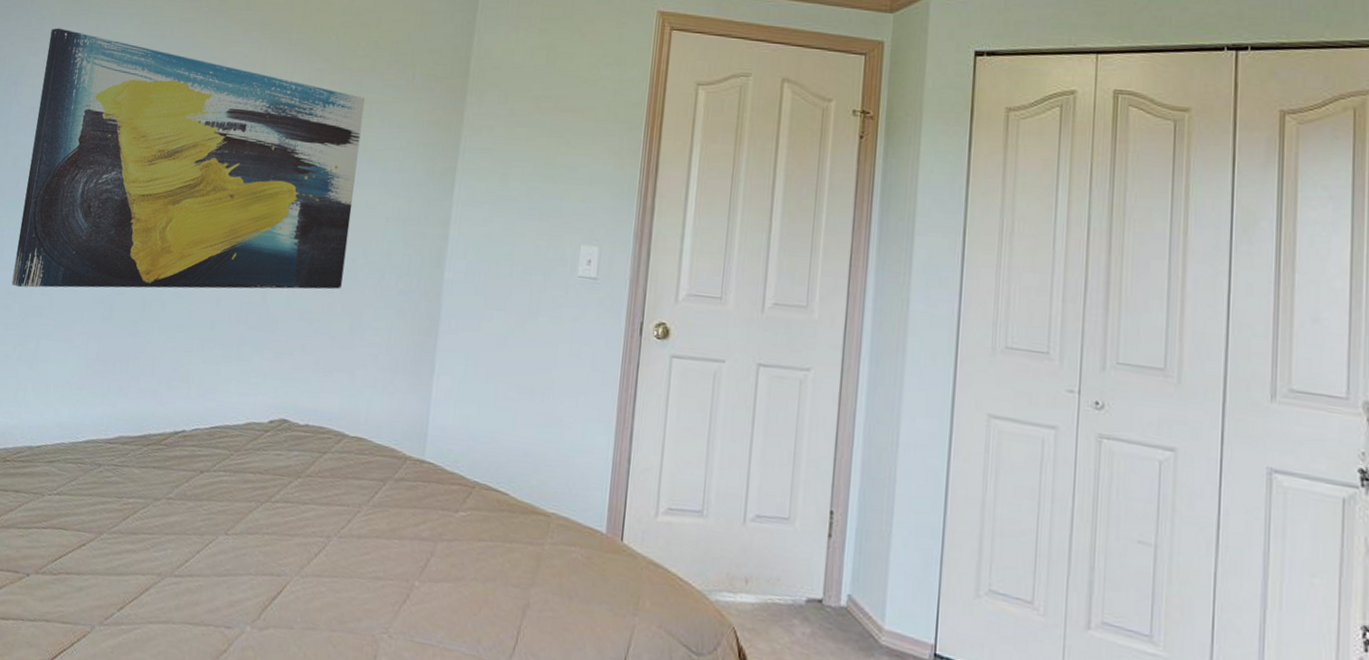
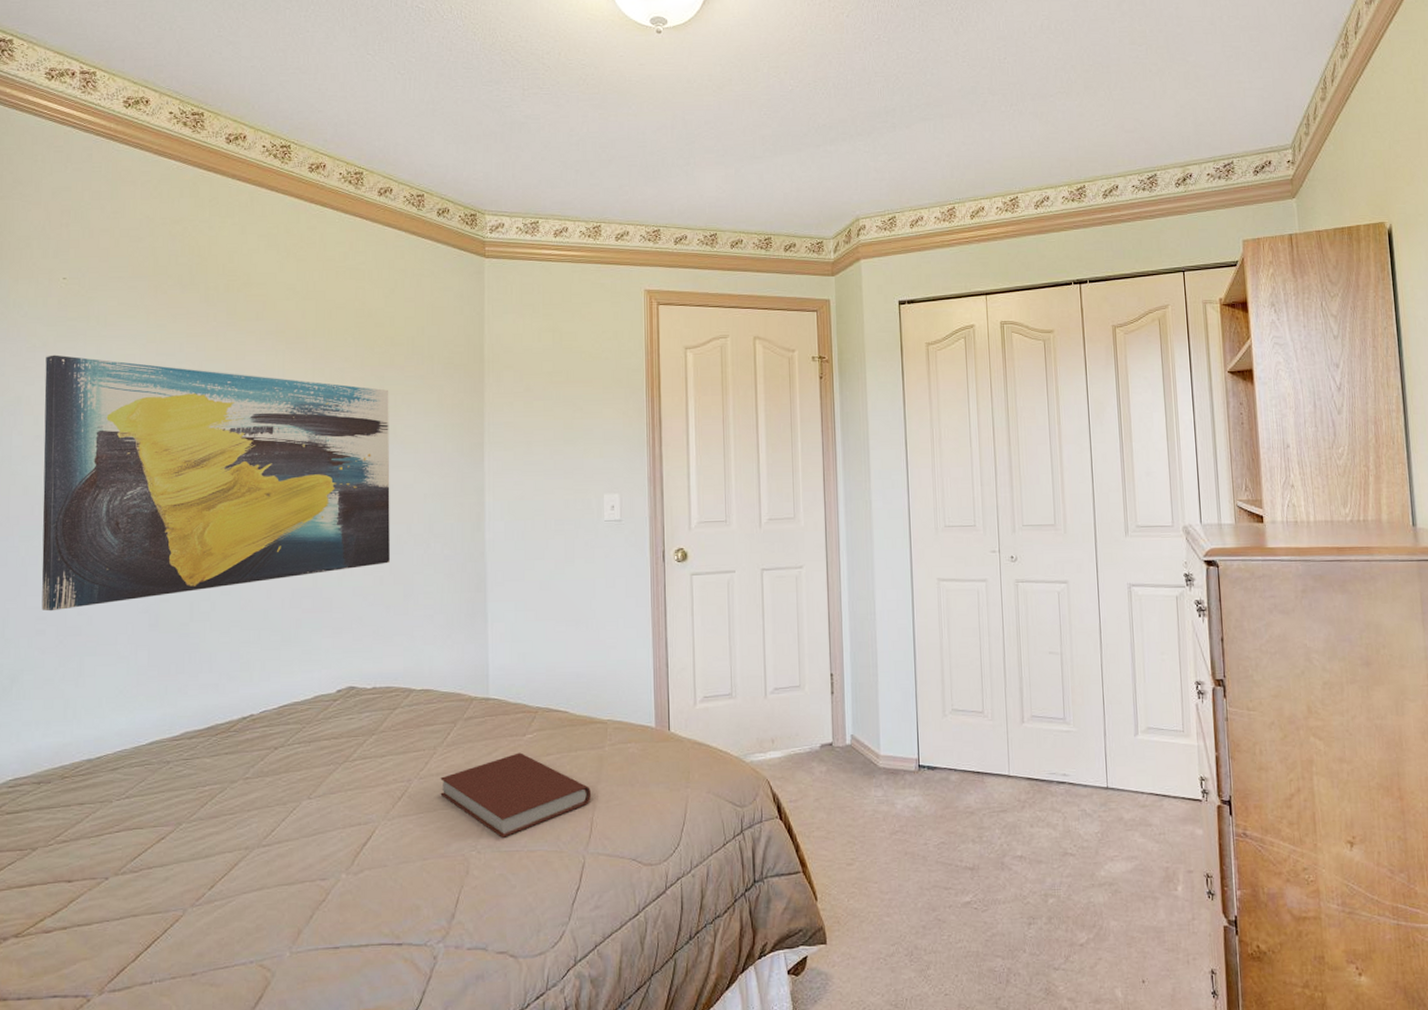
book: none [358,530,522,626] -> present [440,752,591,838]

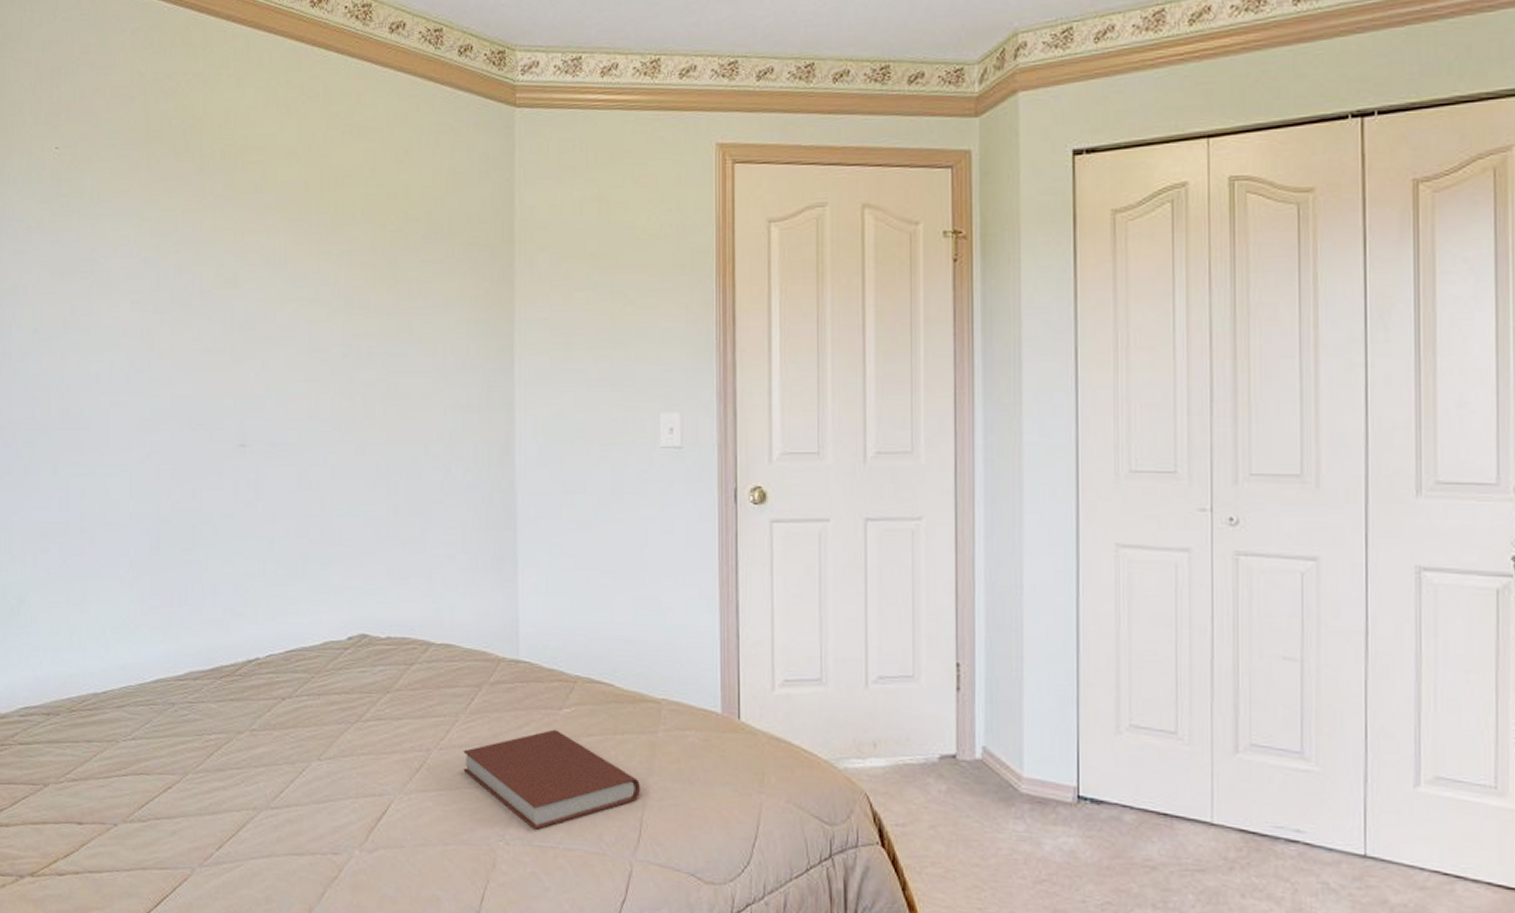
wall art: present [41,354,390,612] -> none [41,236,405,527]

